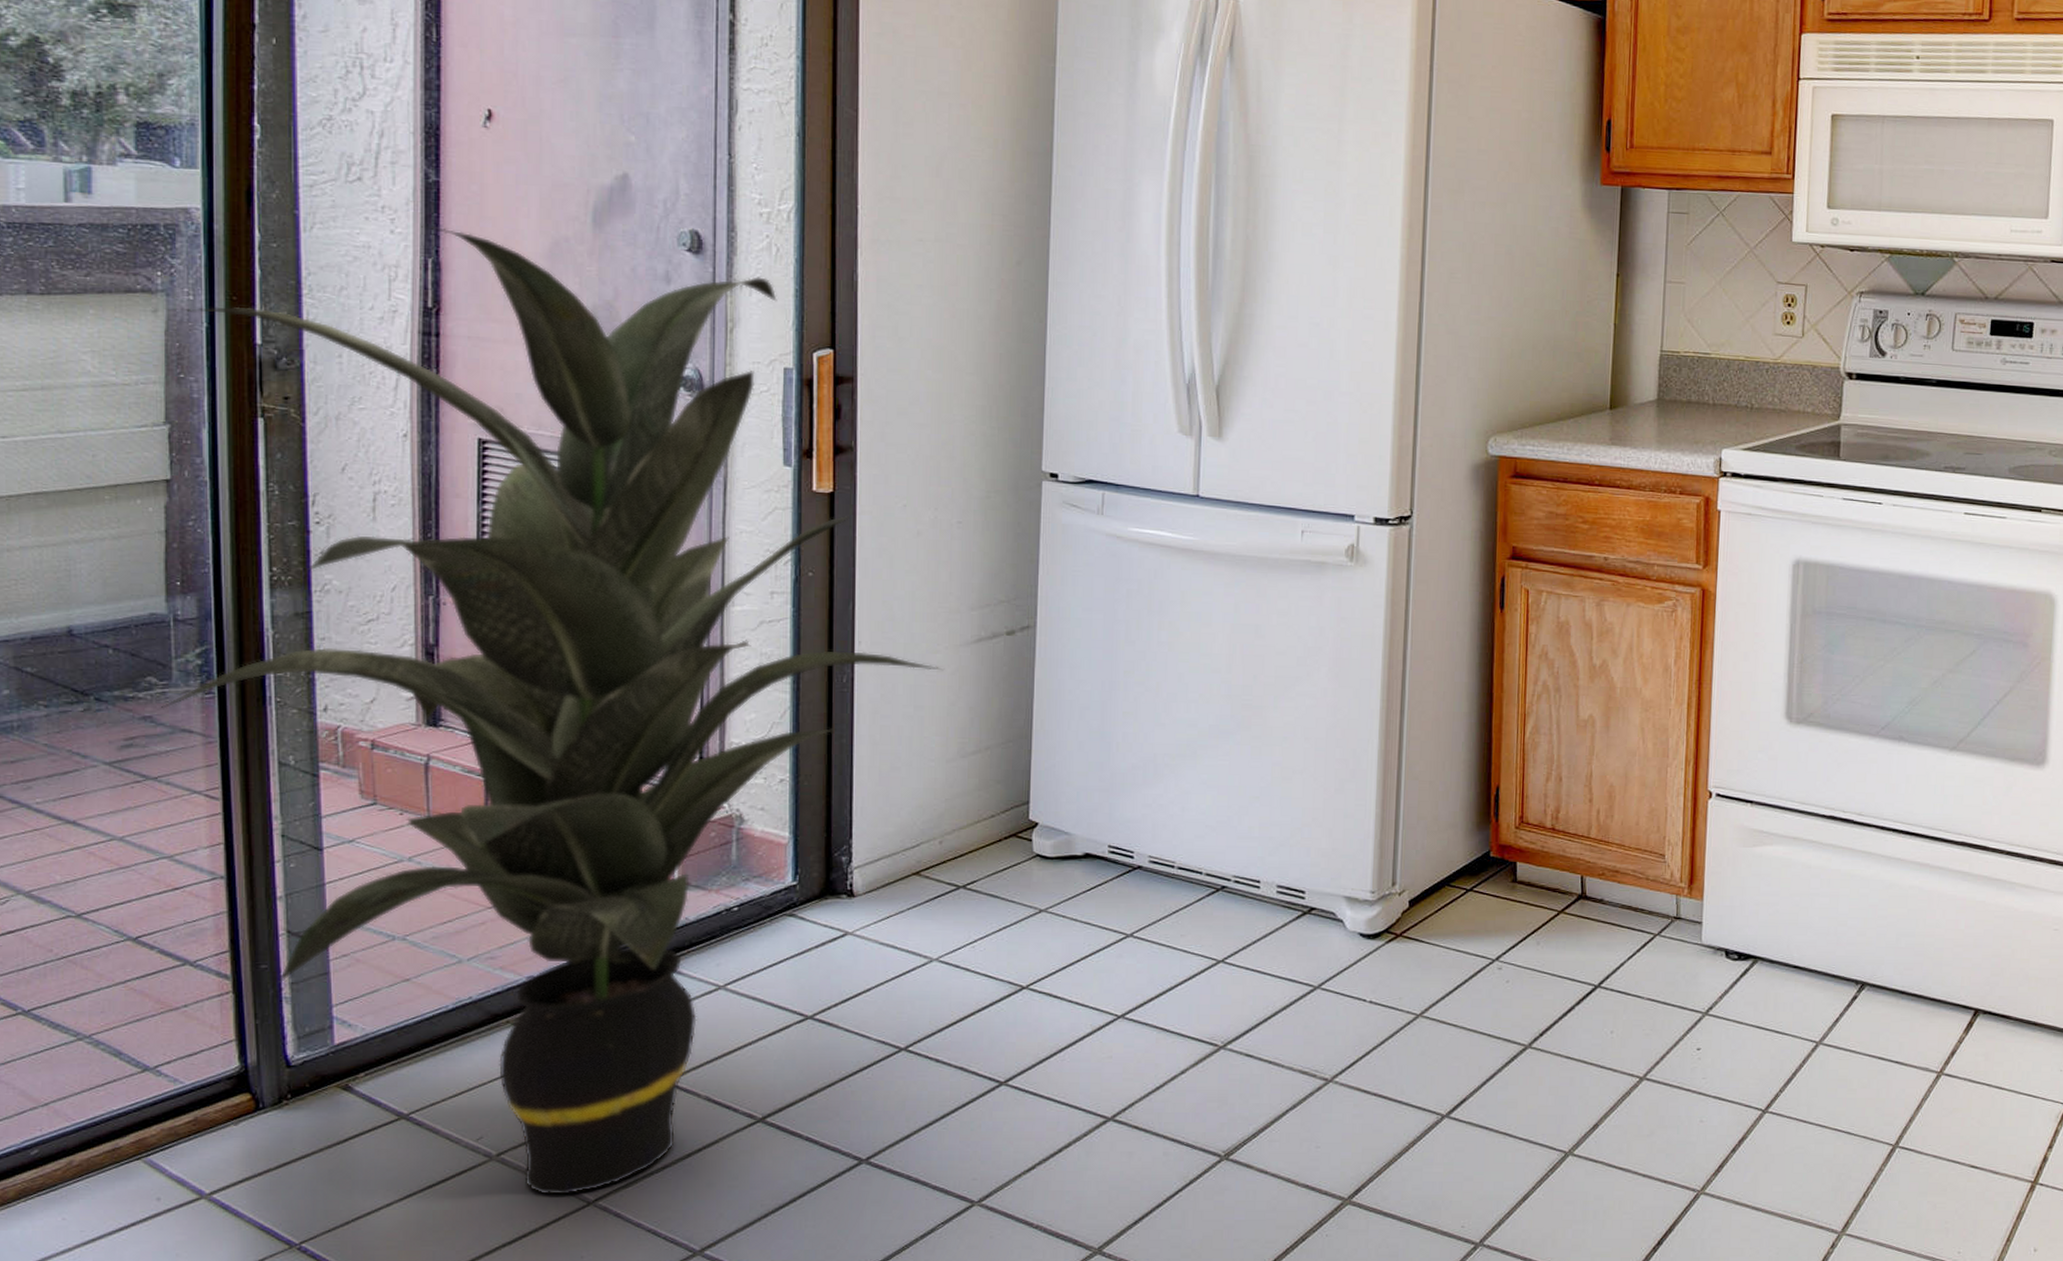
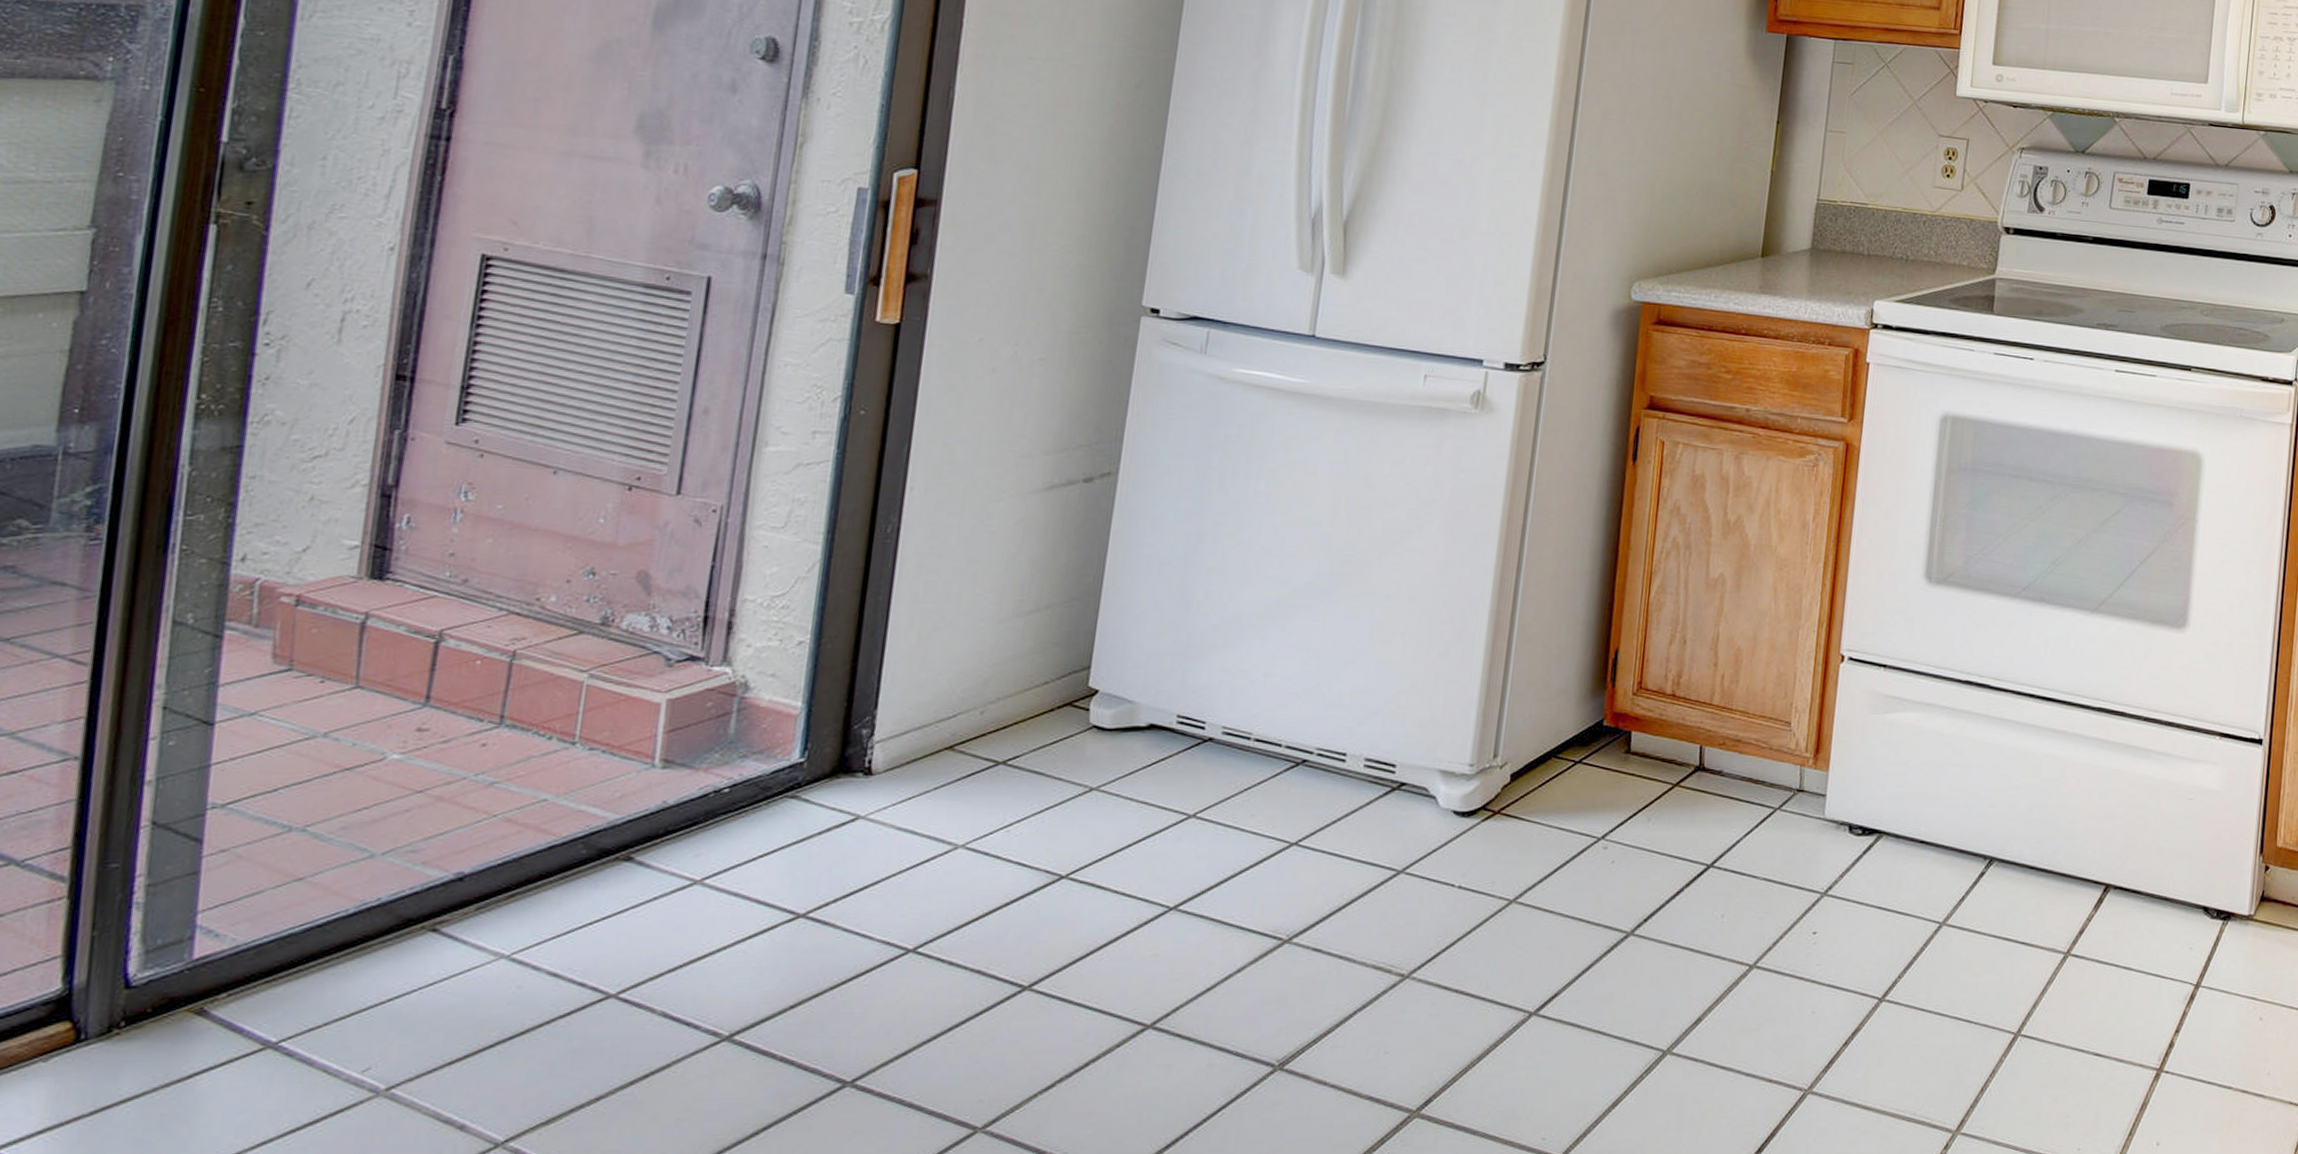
indoor plant: present [161,226,945,1195] -> none [29,20,1008,1136]

